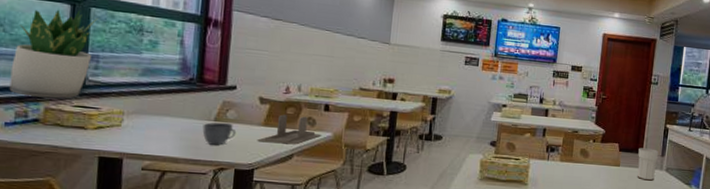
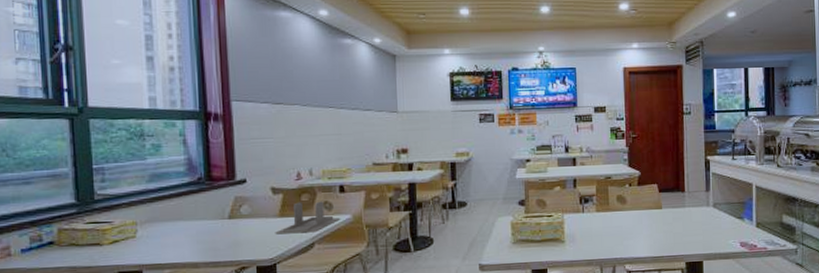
planter: present [9,9,99,99] -> none [19,124,99,220]
cup: present [202,122,237,145] -> none [218,218,253,244]
cup: present [637,147,659,182] -> none [680,184,702,221]

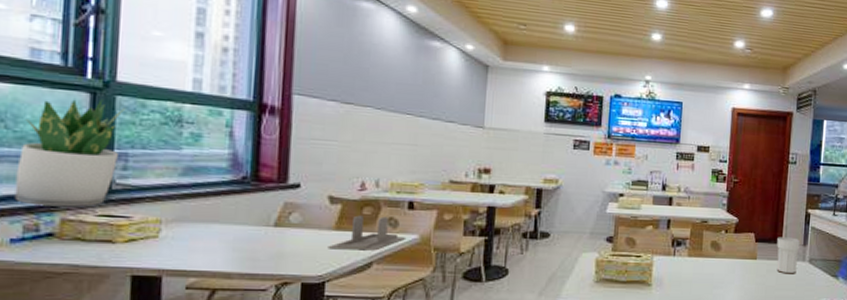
planter: none [19,124,99,220] -> present [14,99,127,208]
cup: none [680,184,702,221] -> present [776,237,800,276]

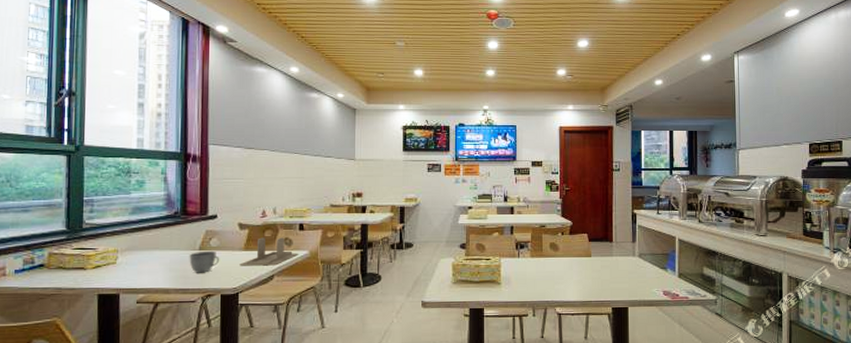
planter: present [14,99,127,208] -> none [17,160,92,244]
cup: none [260,227,302,255] -> present [189,250,220,273]
cup: present [776,237,800,276] -> none [608,236,629,270]

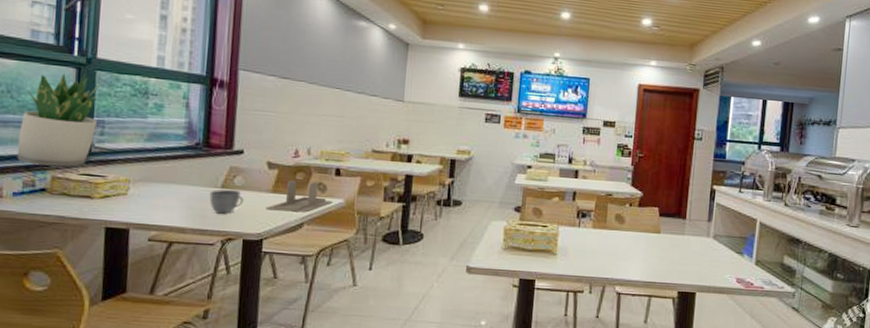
planter: none [17,160,92,244] -> present [17,73,104,167]

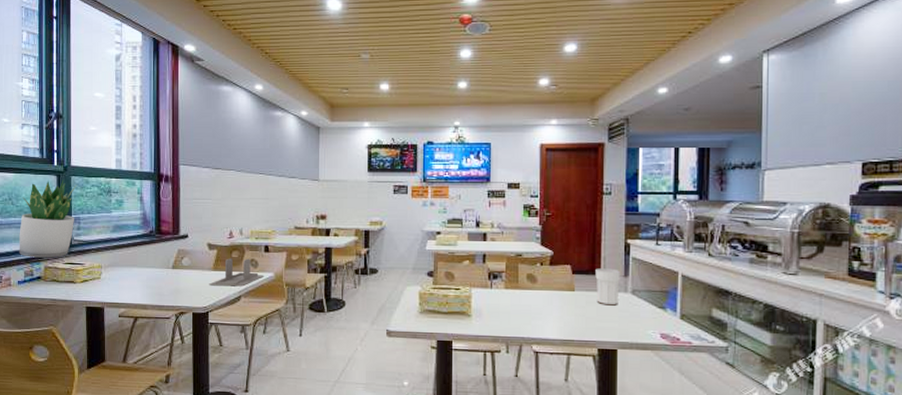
cup: present [209,189,244,214] -> none [163,269,191,291]
cup: none [680,212,704,251] -> present [595,268,620,307]

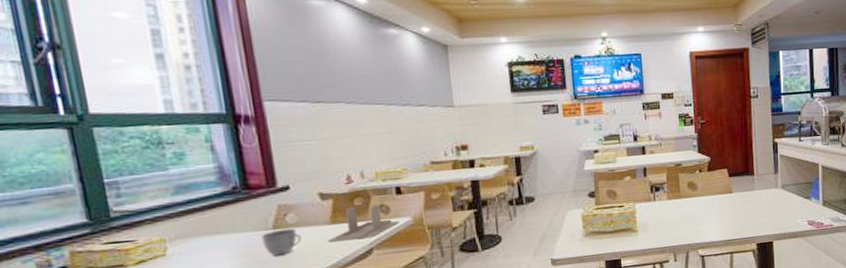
planter: present [19,180,78,258] -> none [11,133,110,244]
cup: none [163,269,191,291] -> present [261,228,302,256]
cup: present [595,268,620,307] -> none [749,167,771,203]

